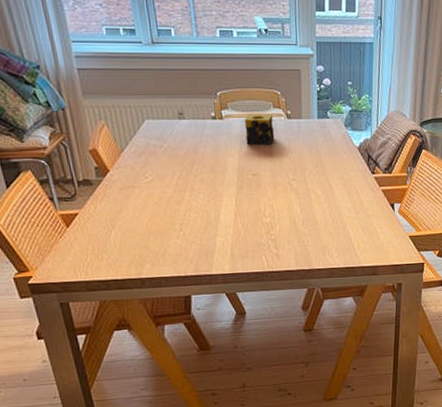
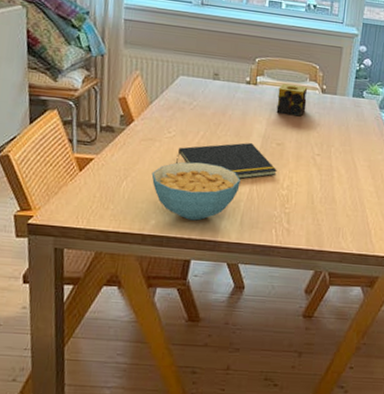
cereal bowl: none [137,202,225,259] -> present [151,162,241,221]
notepad: none [158,176,257,213] -> present [176,142,277,179]

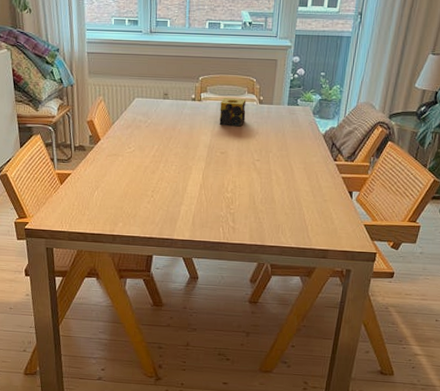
cereal bowl: present [151,162,241,221] -> none [117,172,191,222]
notepad: present [176,142,277,179] -> none [137,152,222,185]

